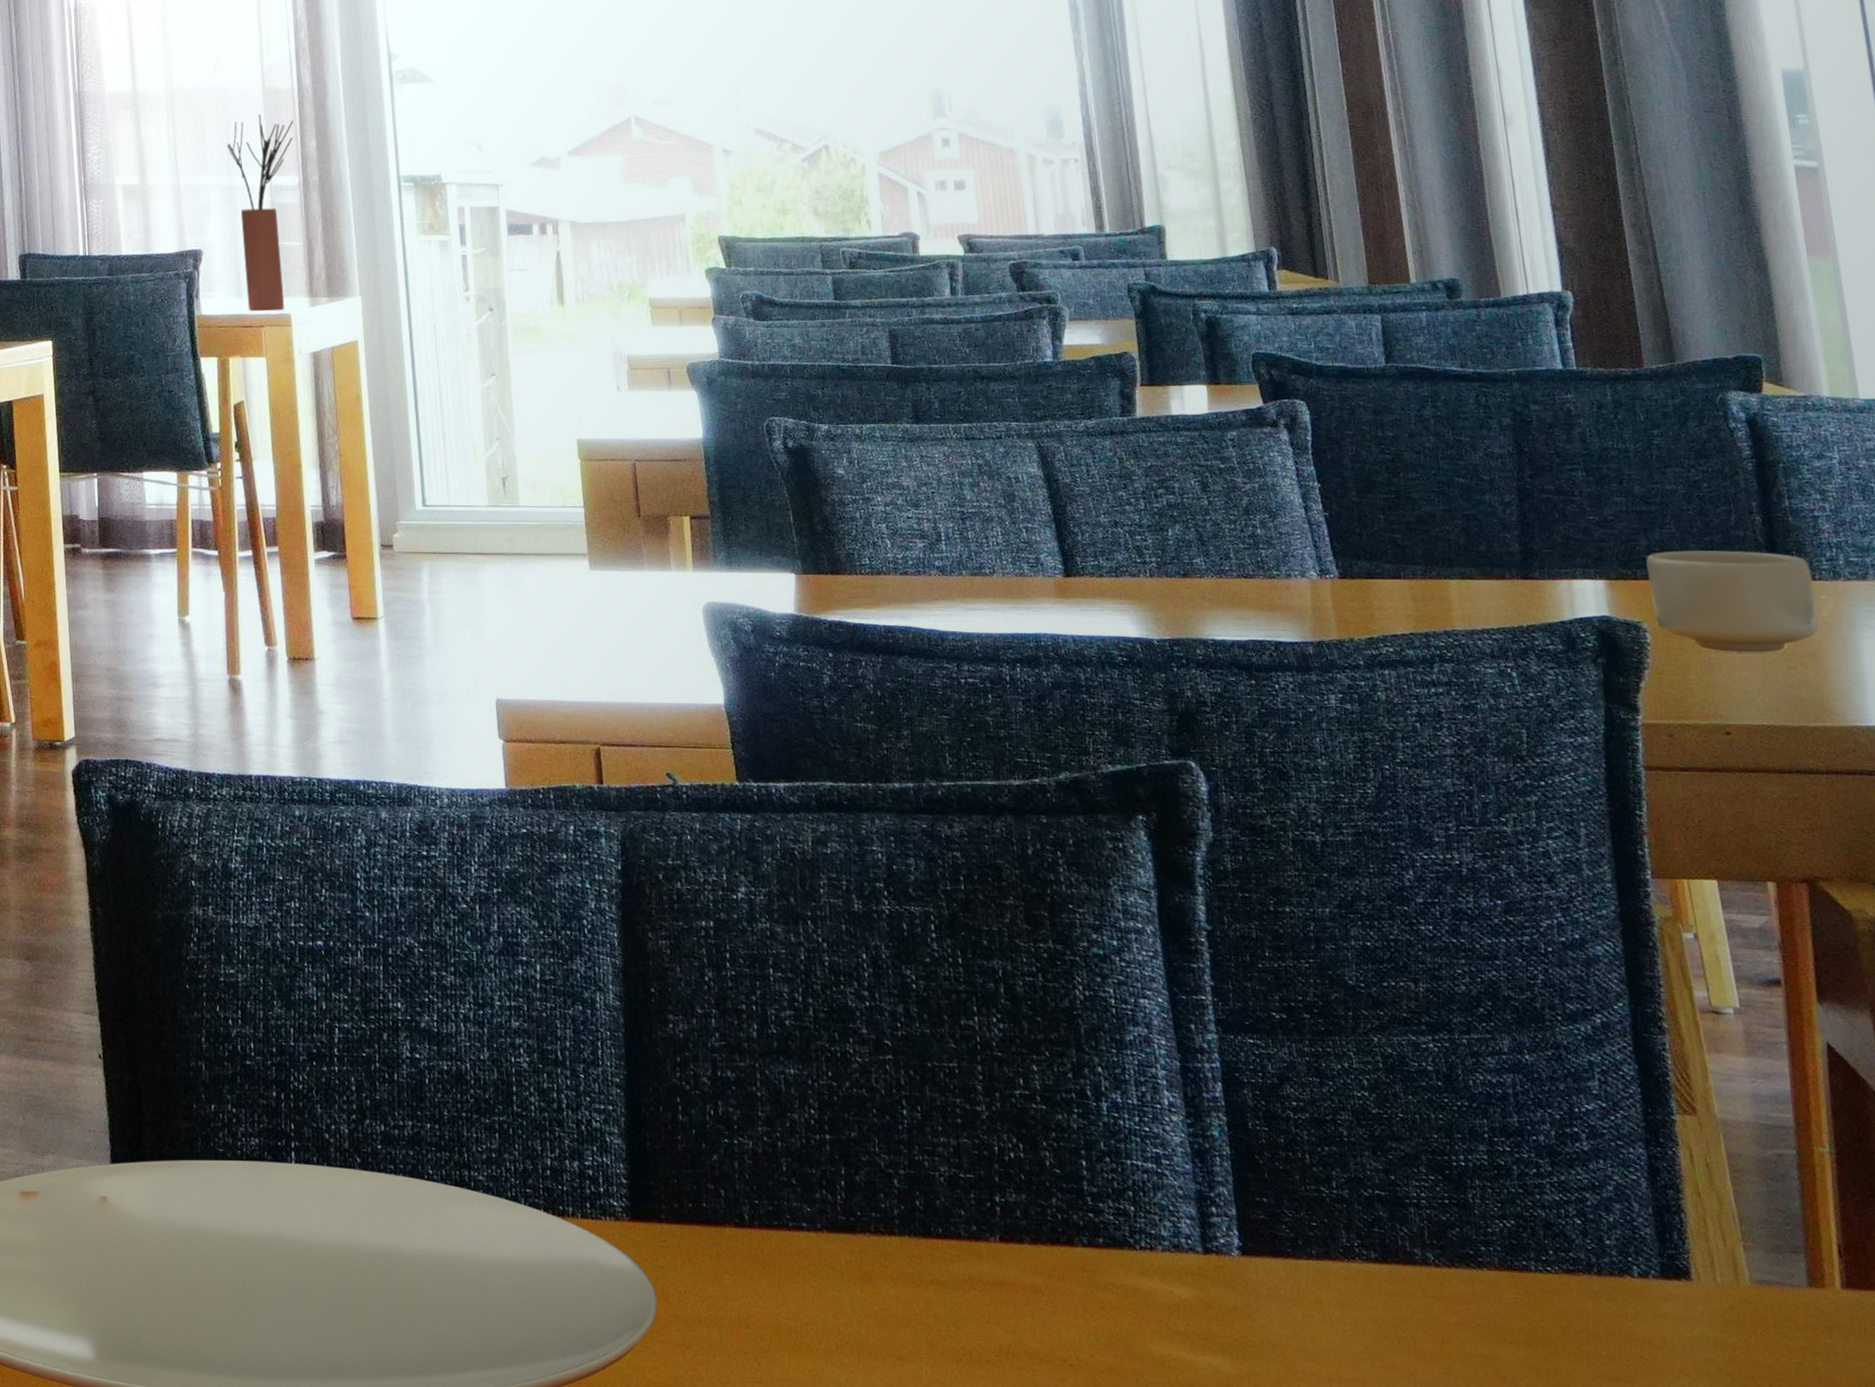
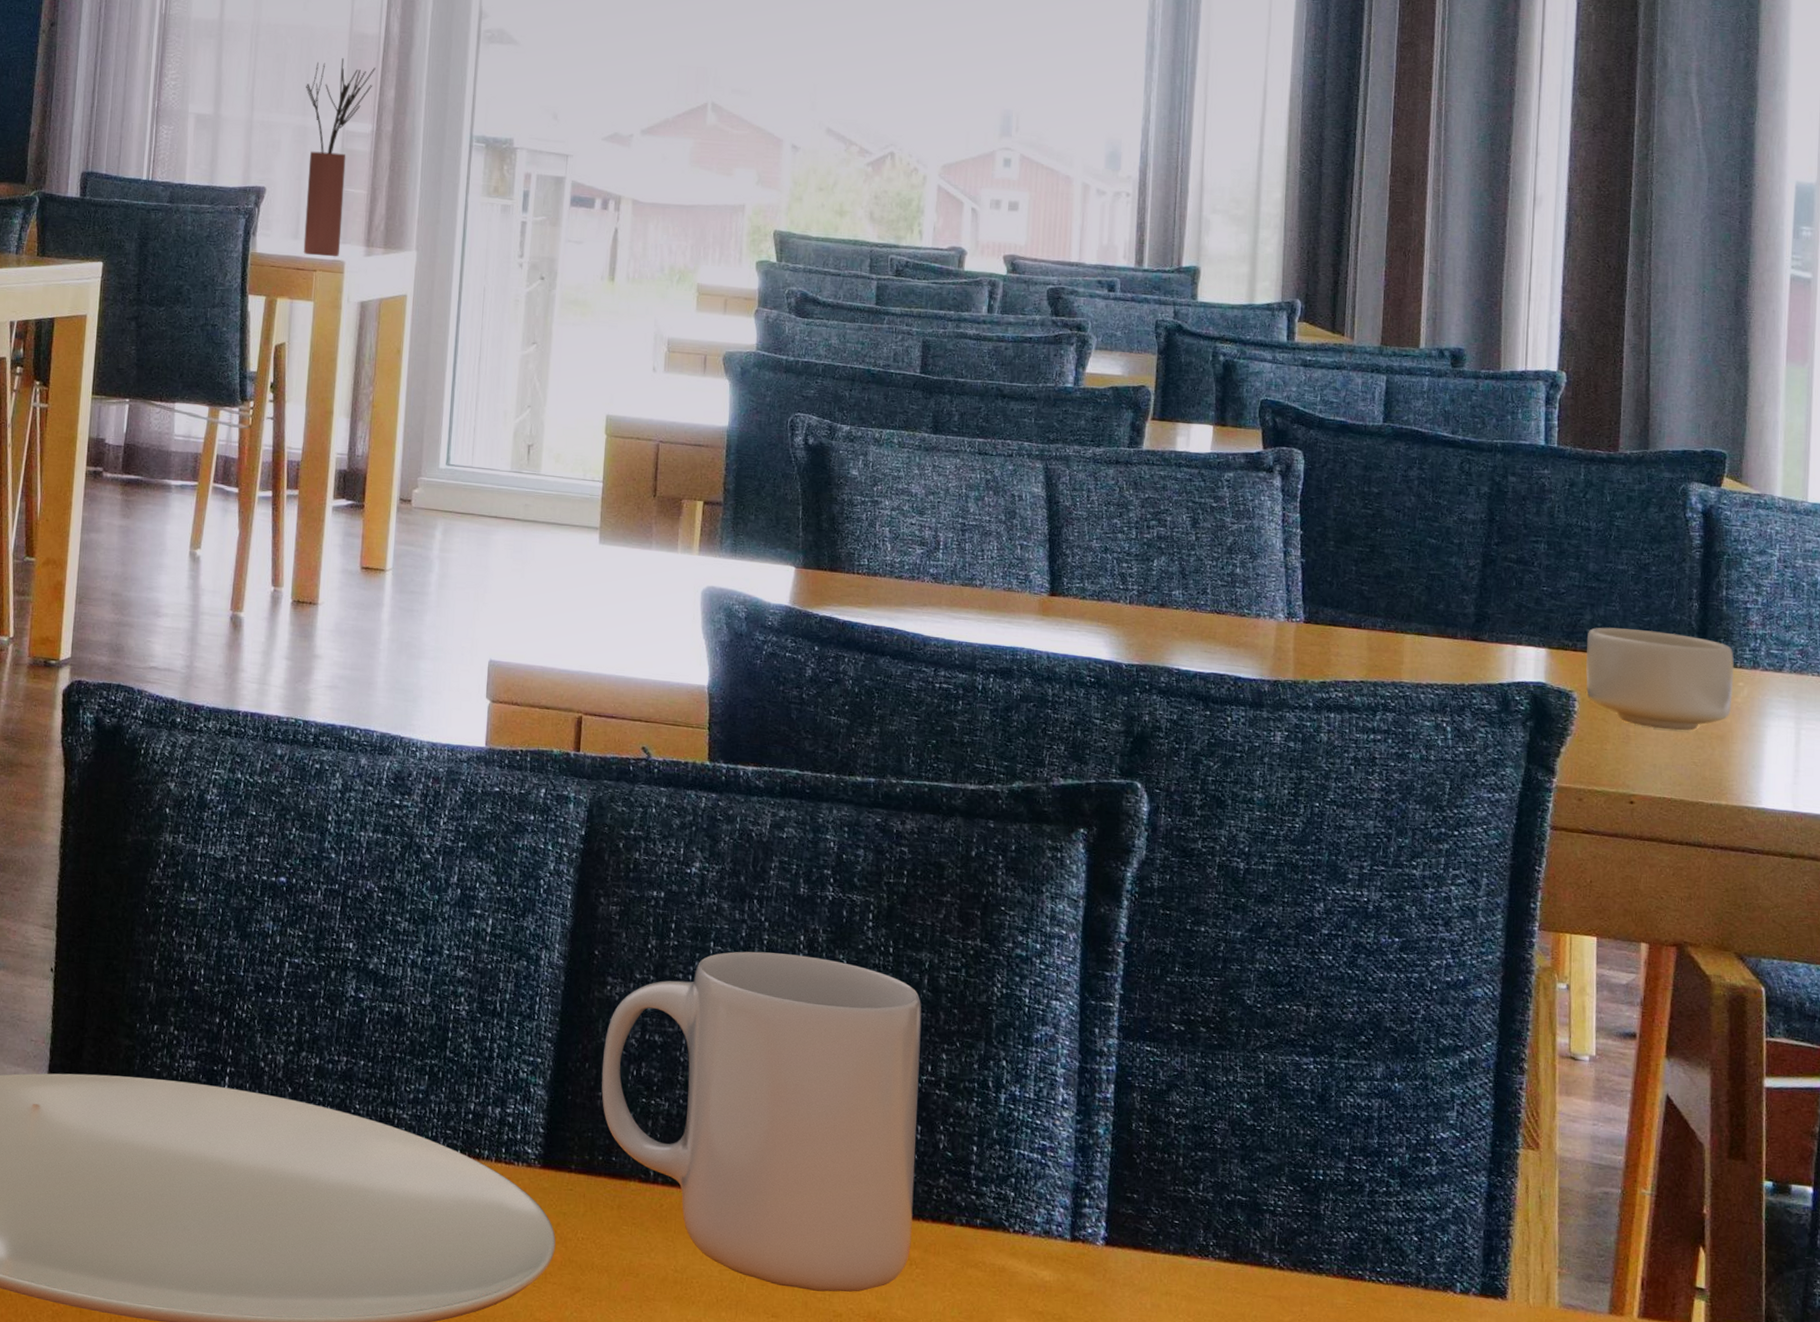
cup: none [675,974,1034,1329] -> present [601,951,922,1292]

